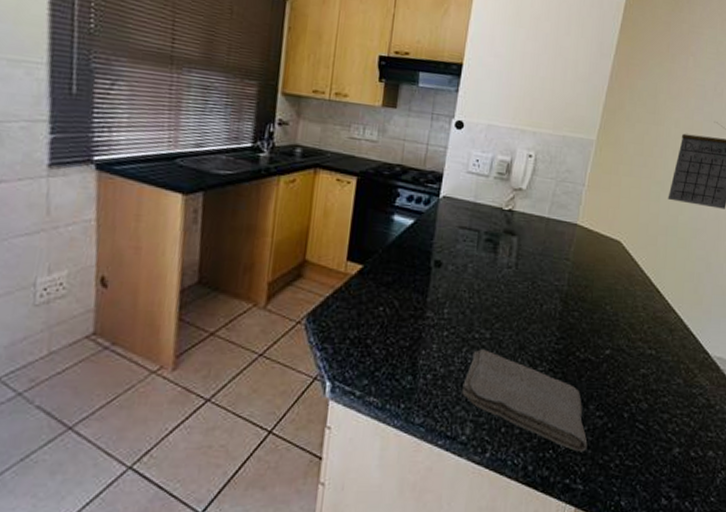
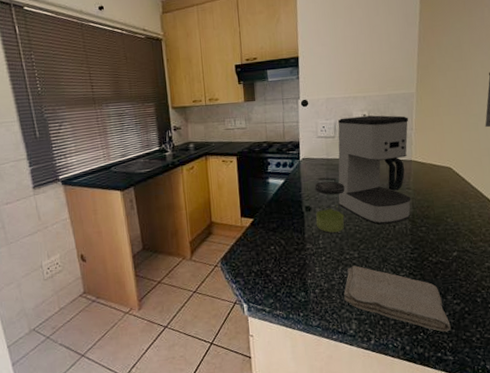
jar: none [444,230,490,301] -> present [314,181,345,233]
coffee maker: none [478,154,582,301] -> present [337,115,411,225]

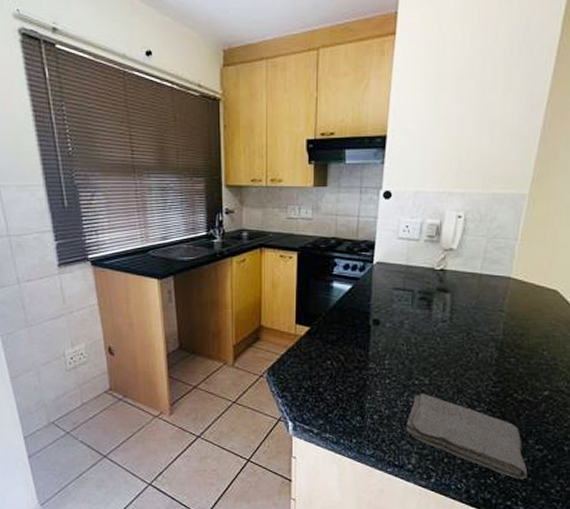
jar: present [314,181,345,233] -> none [383,292,424,353]
coffee maker: present [337,115,411,225] -> none [413,217,515,350]

